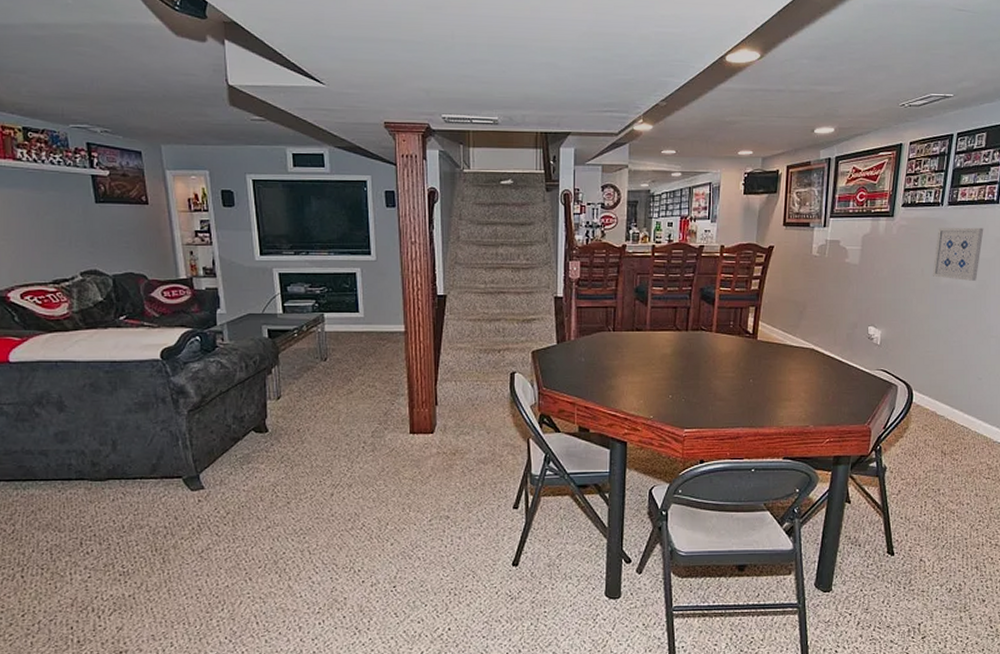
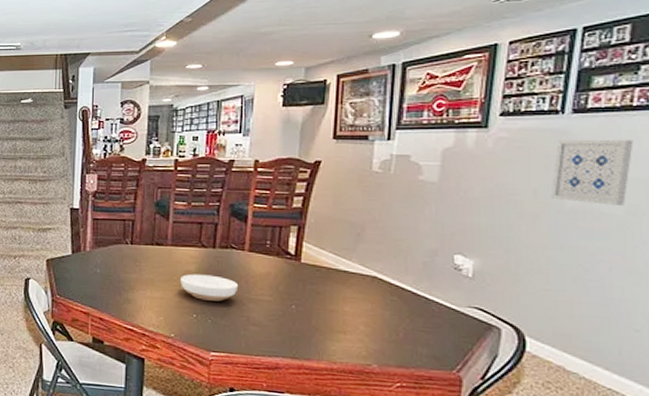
bowl: none [658,356,708,381] -> present [180,274,239,302]

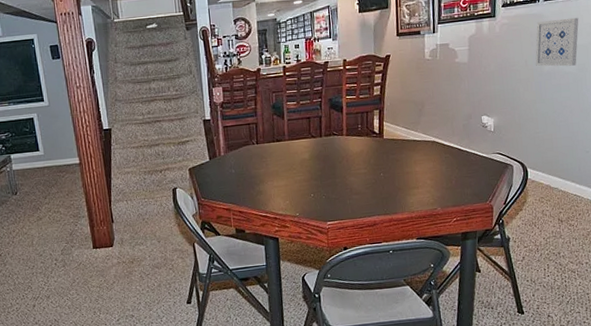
bowl: present [180,274,239,302] -> none [298,159,342,181]

